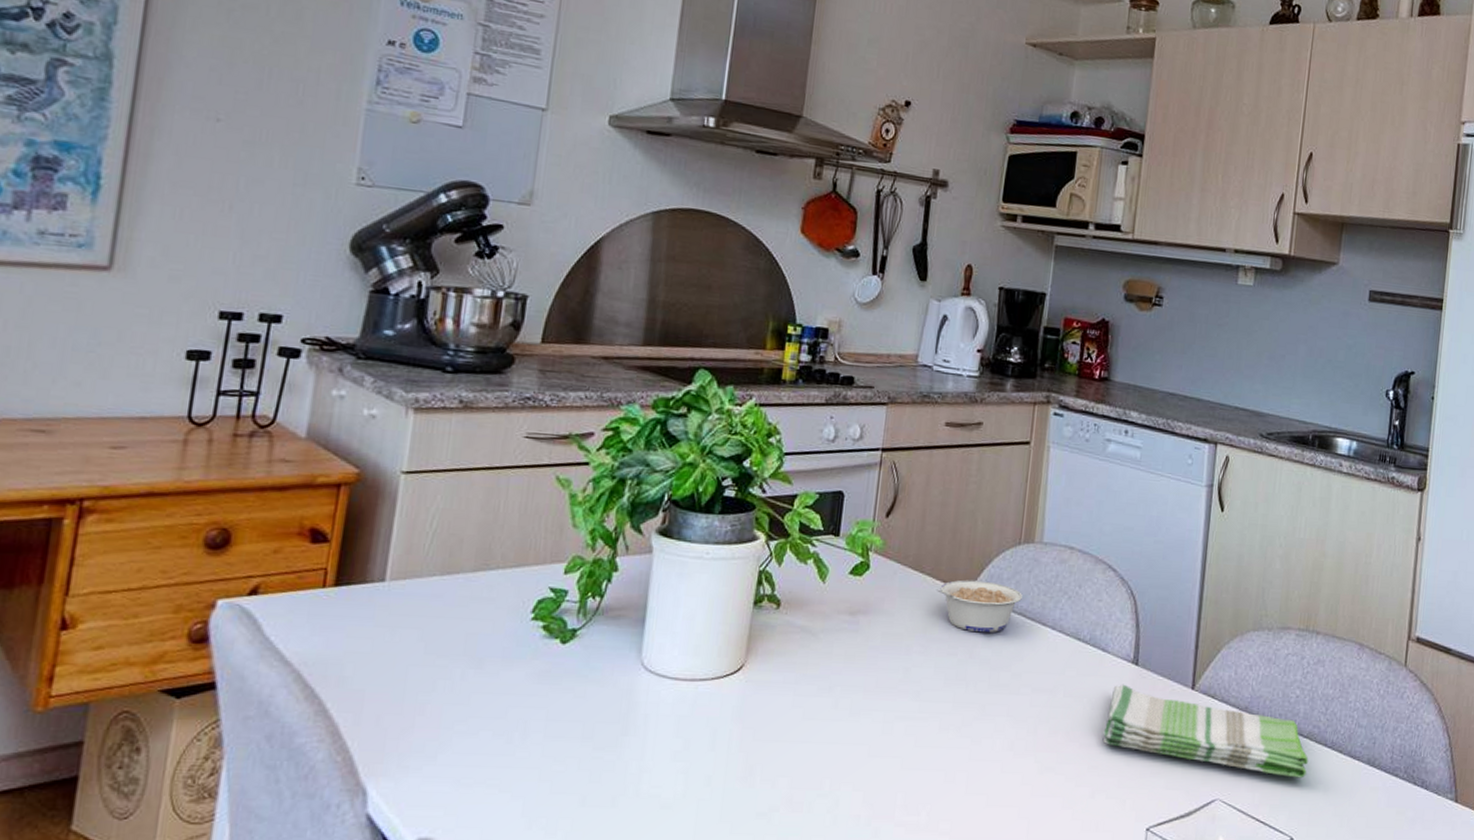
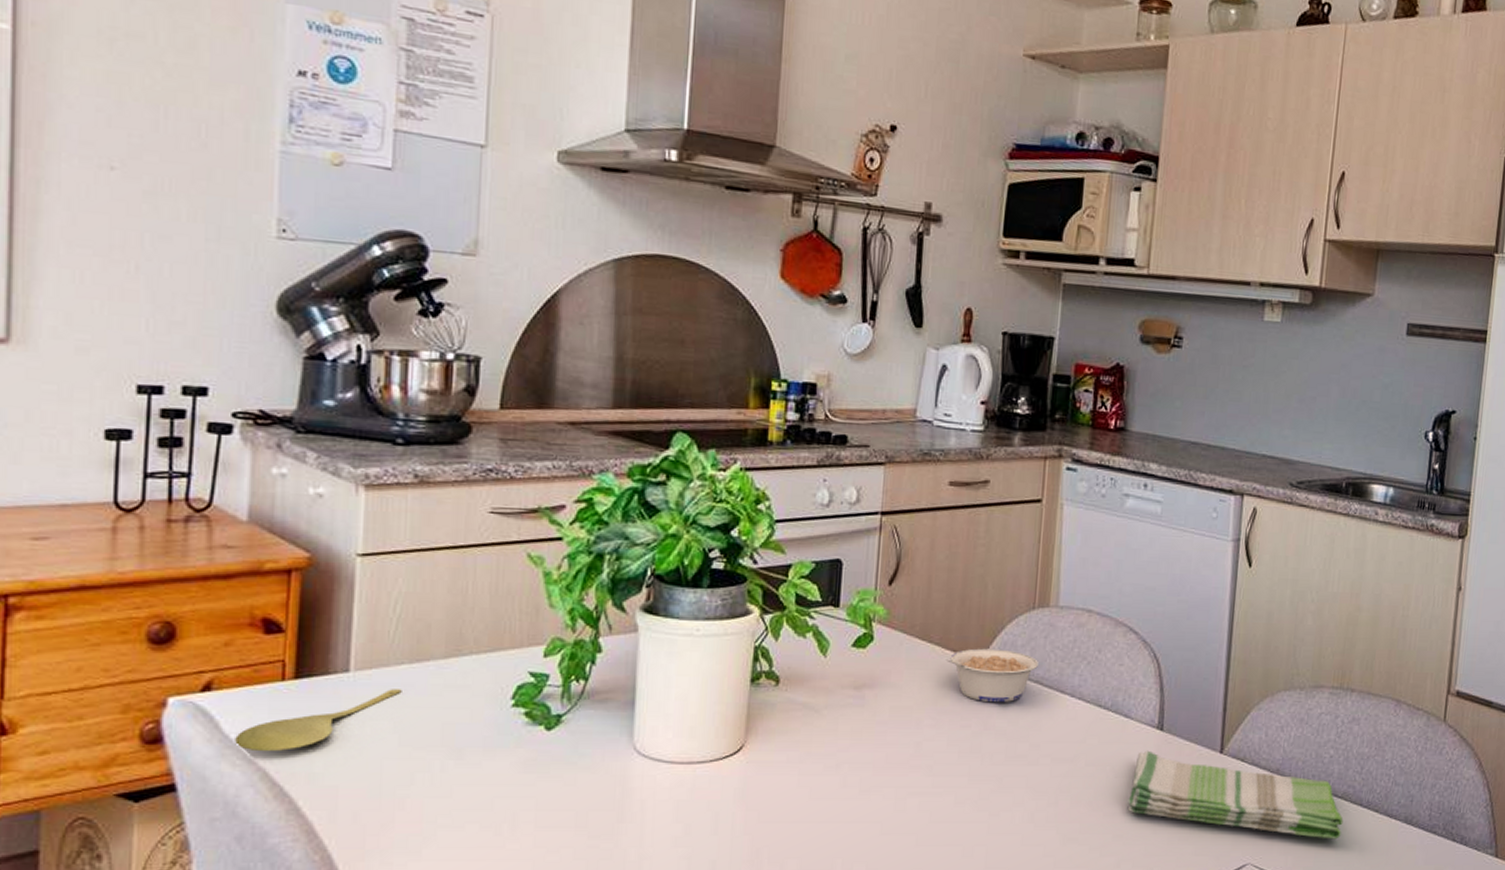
spoon: none [274,599,432,655] -> present [235,689,402,752]

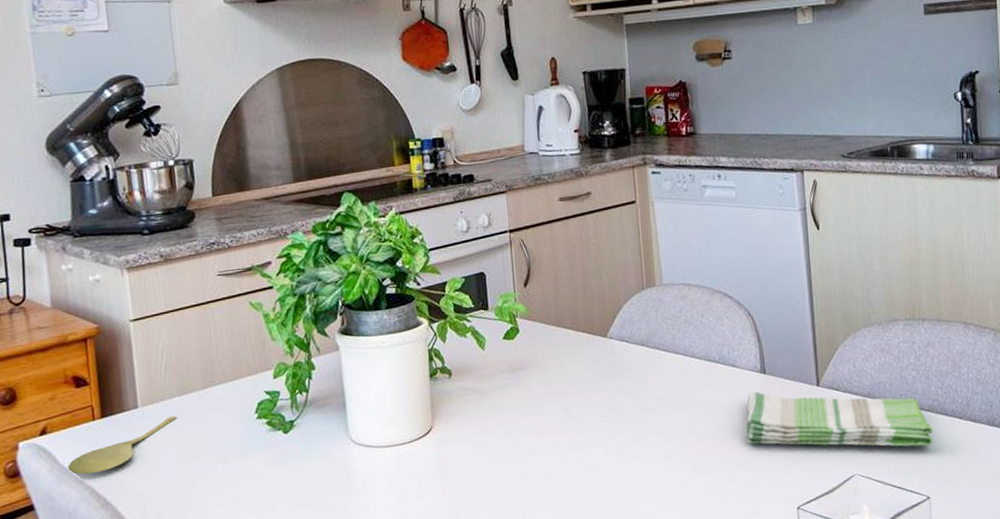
legume: present [945,648,1038,703] -> none [578,325,654,370]

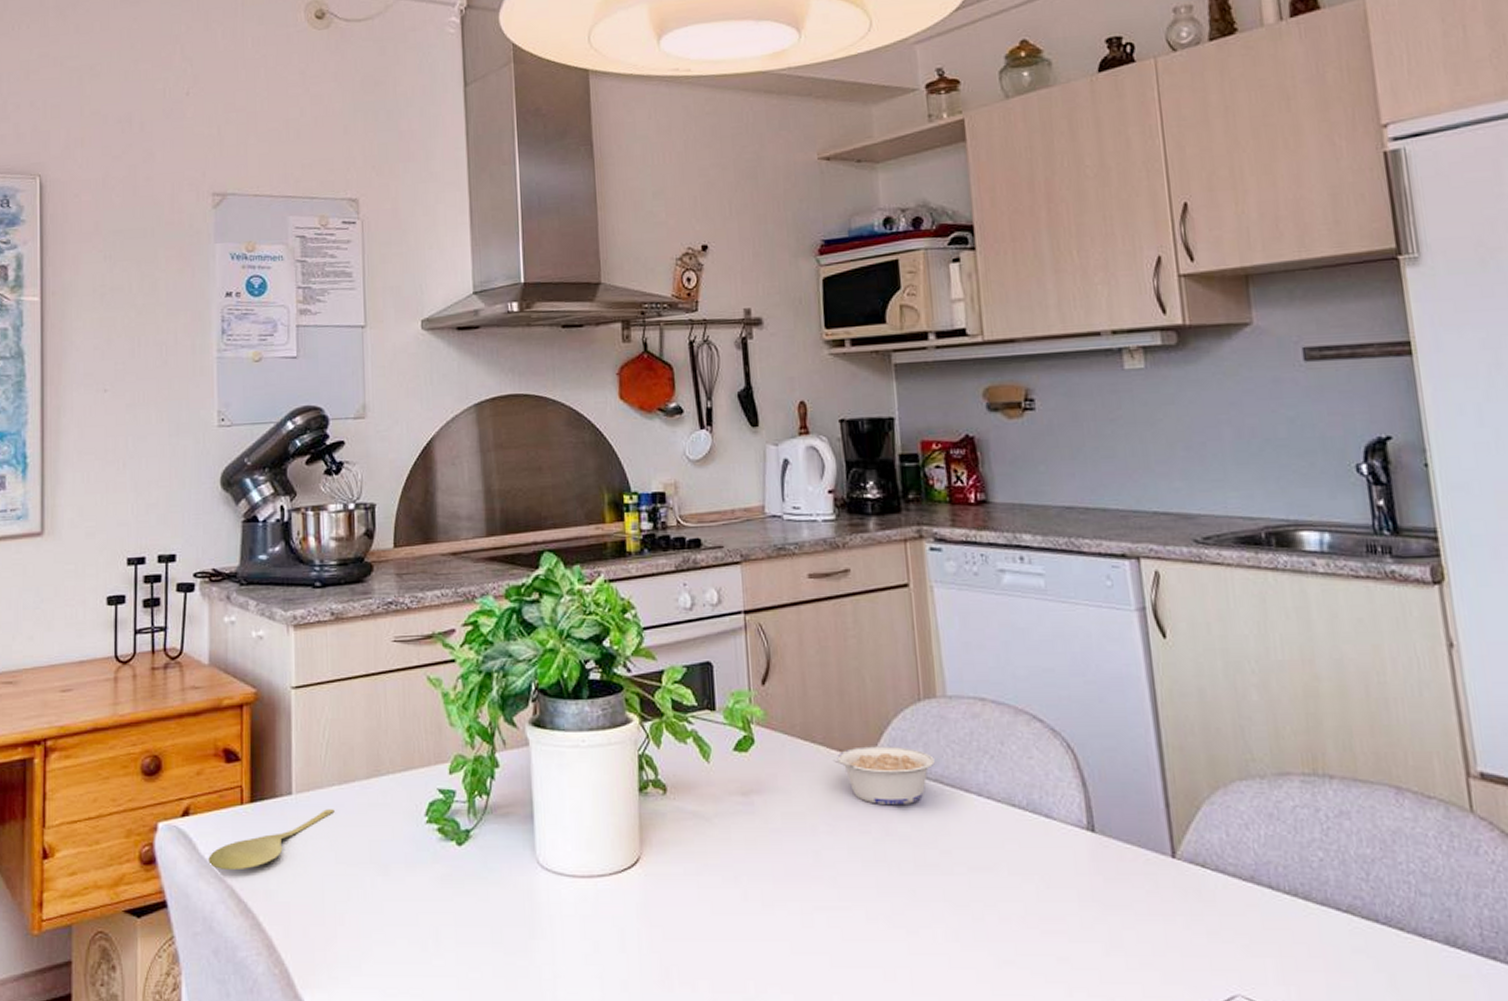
legume: none [578,325,654,370] -> present [832,746,935,806]
dish towel: present [745,391,933,447] -> none [1067,856,1358,966]

